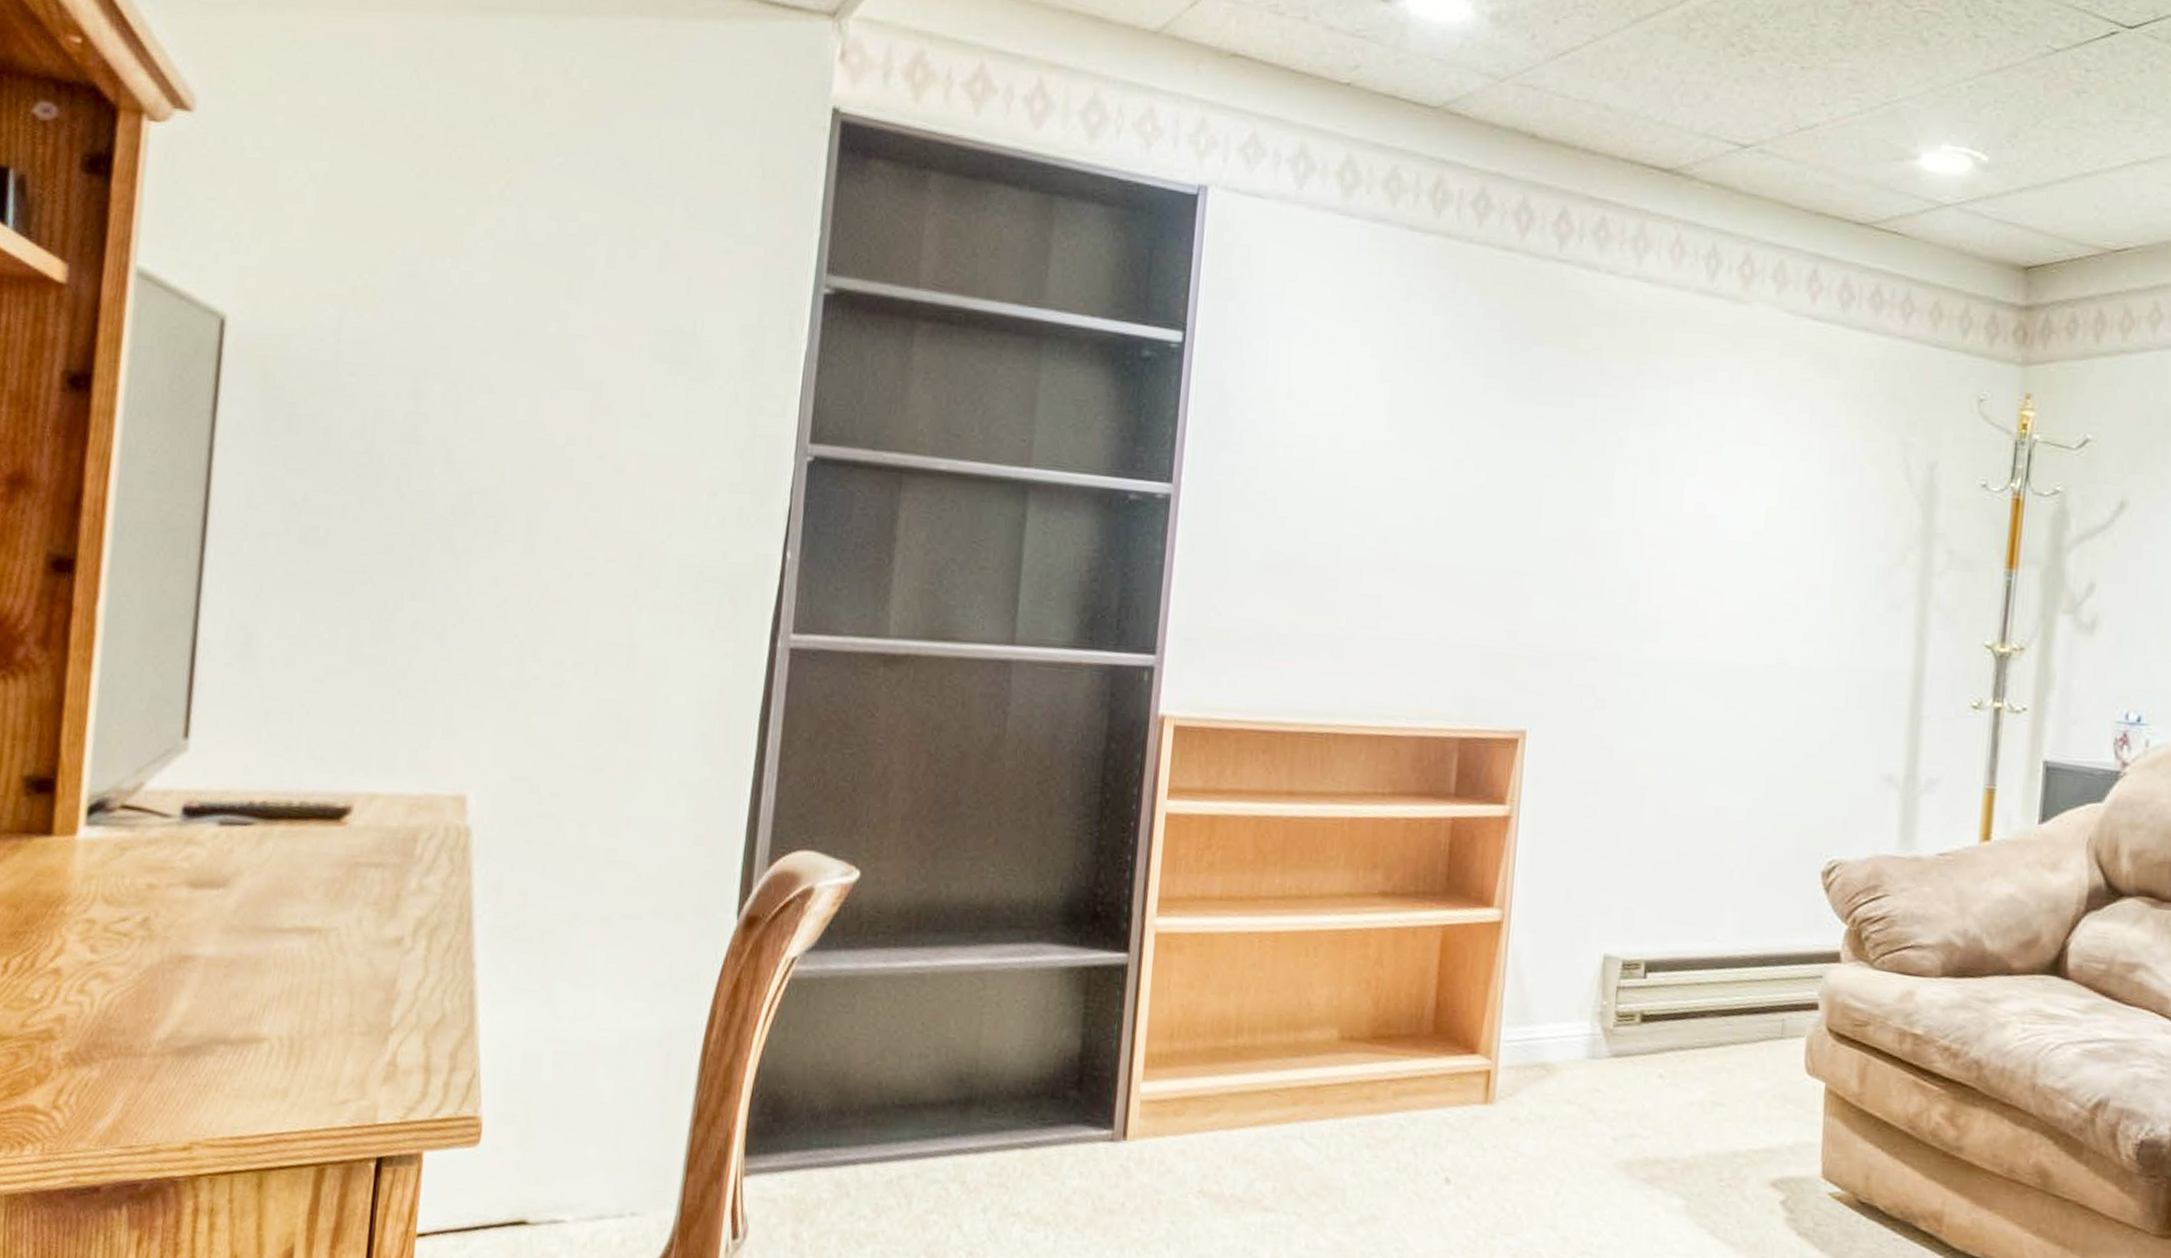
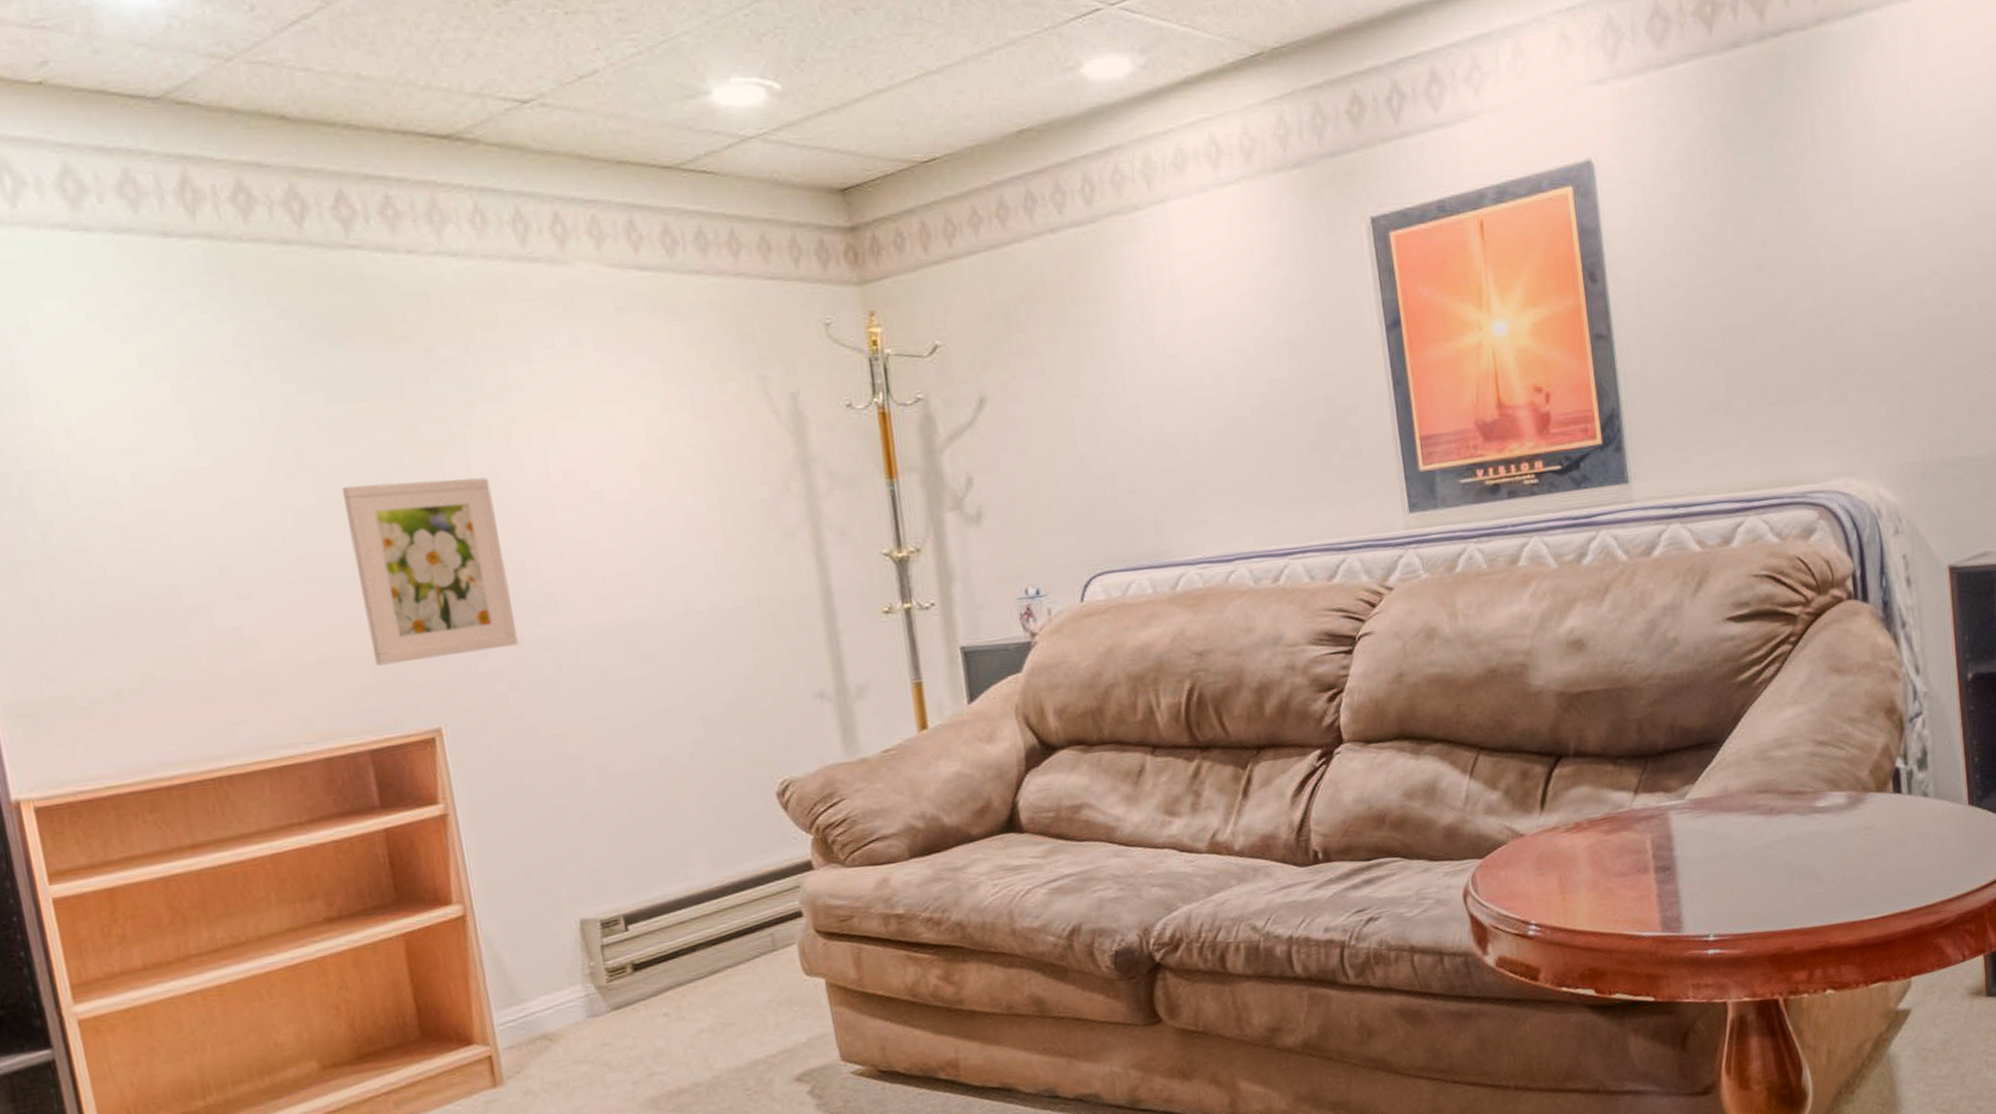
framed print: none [1485,481,1627,664] -> present [341,477,519,666]

